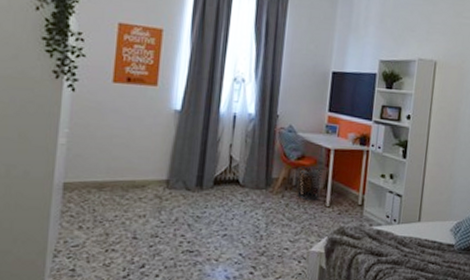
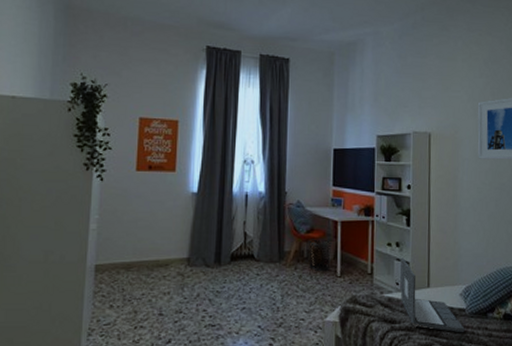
laptop: none [390,190,452,269] -> present [400,257,465,333]

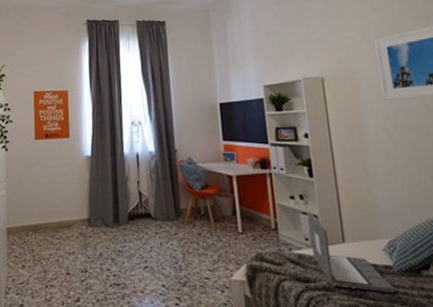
waste bin: present [308,239,333,272] -> none [203,194,231,229]

